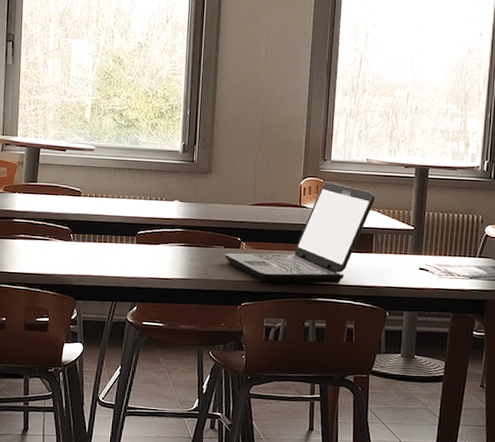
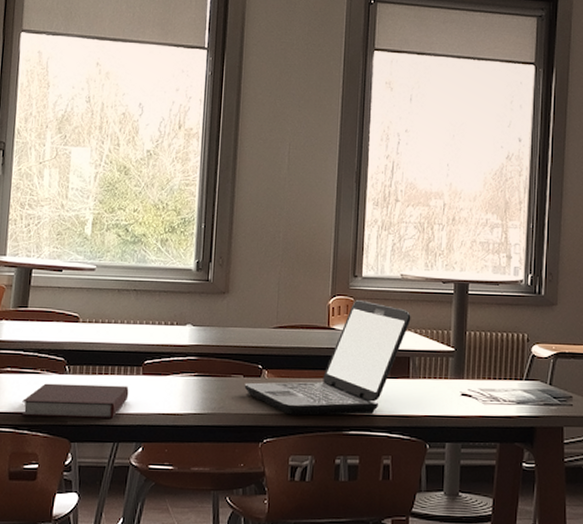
notebook: none [34,249,125,281] -> present [21,383,129,419]

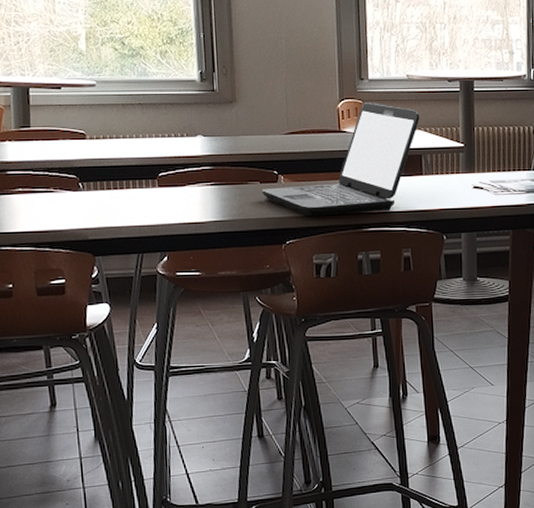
notebook: present [21,383,129,419] -> none [39,199,147,234]

